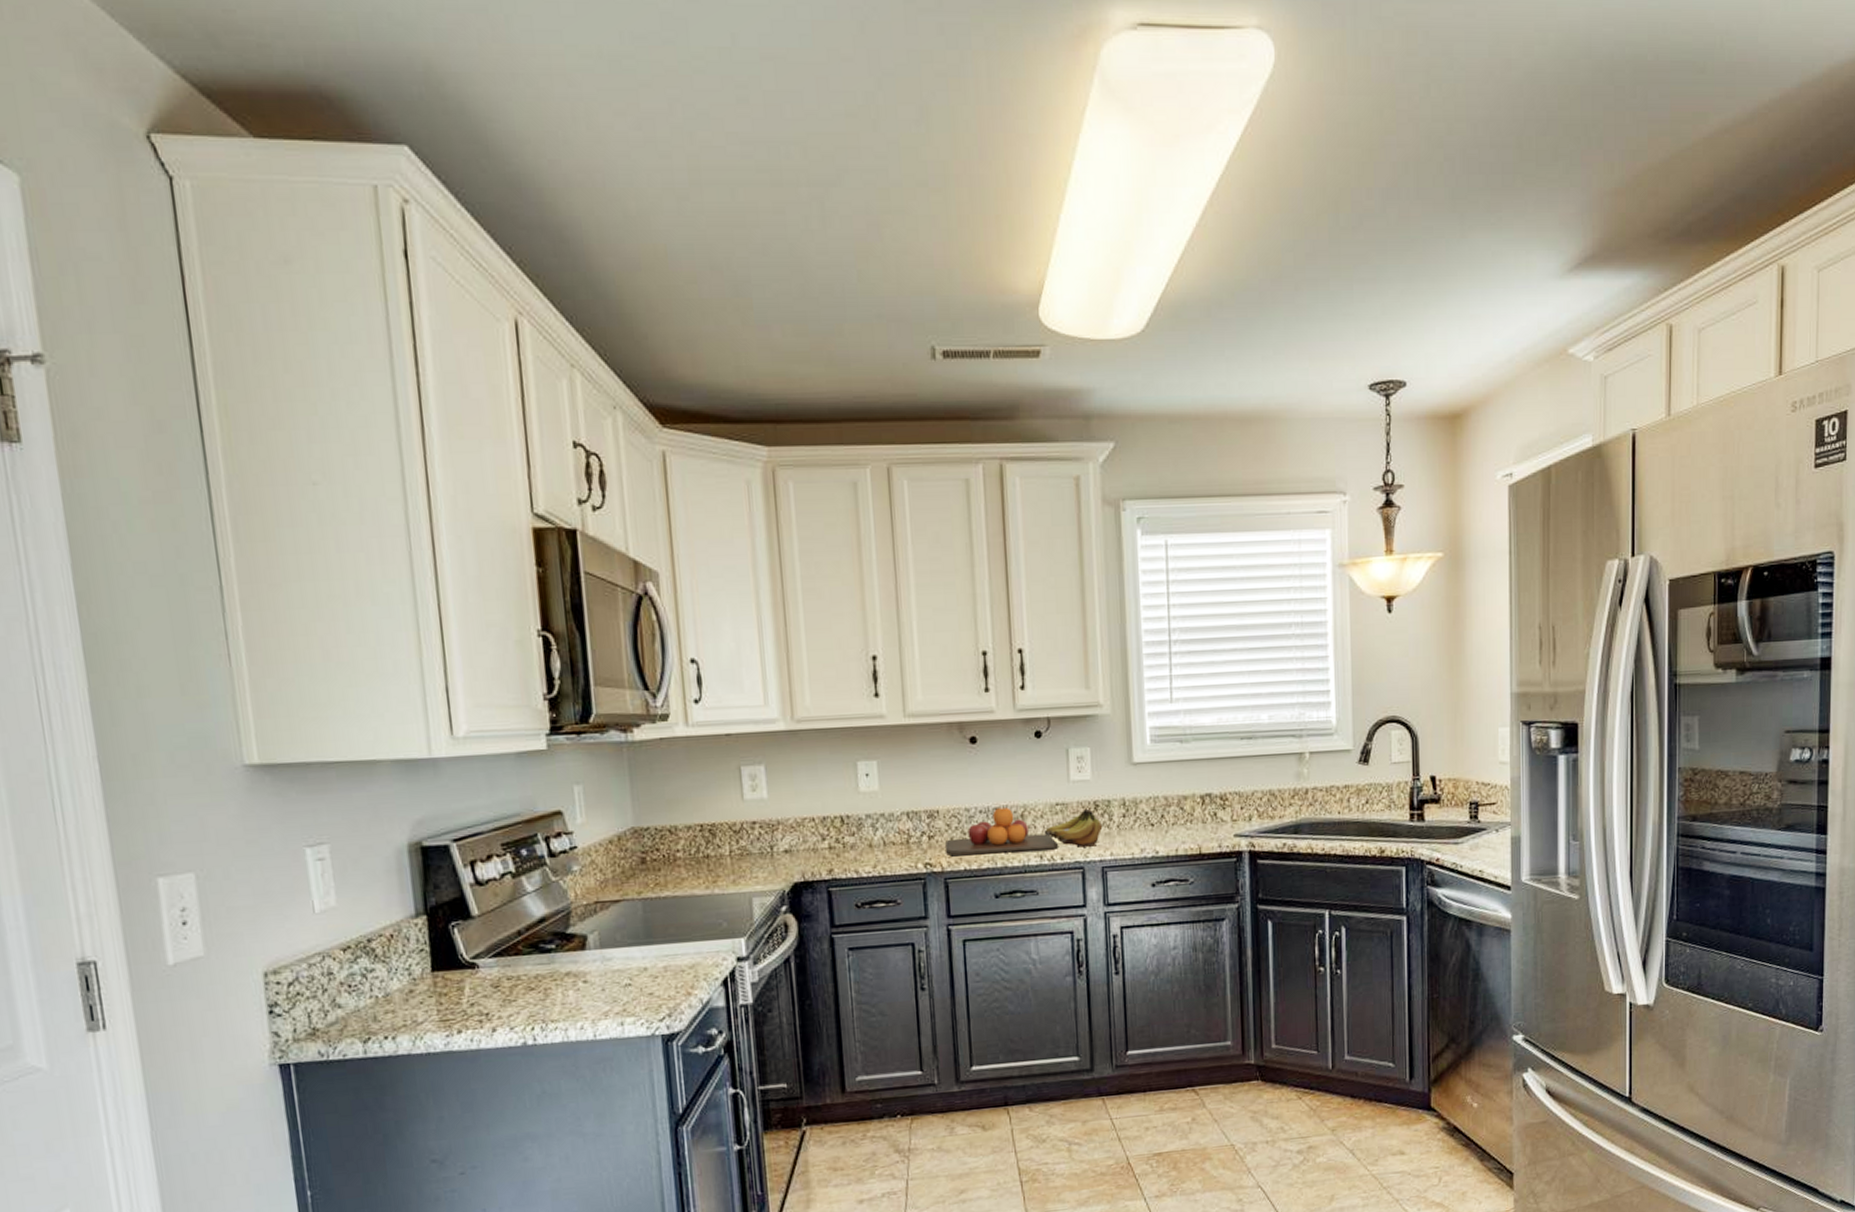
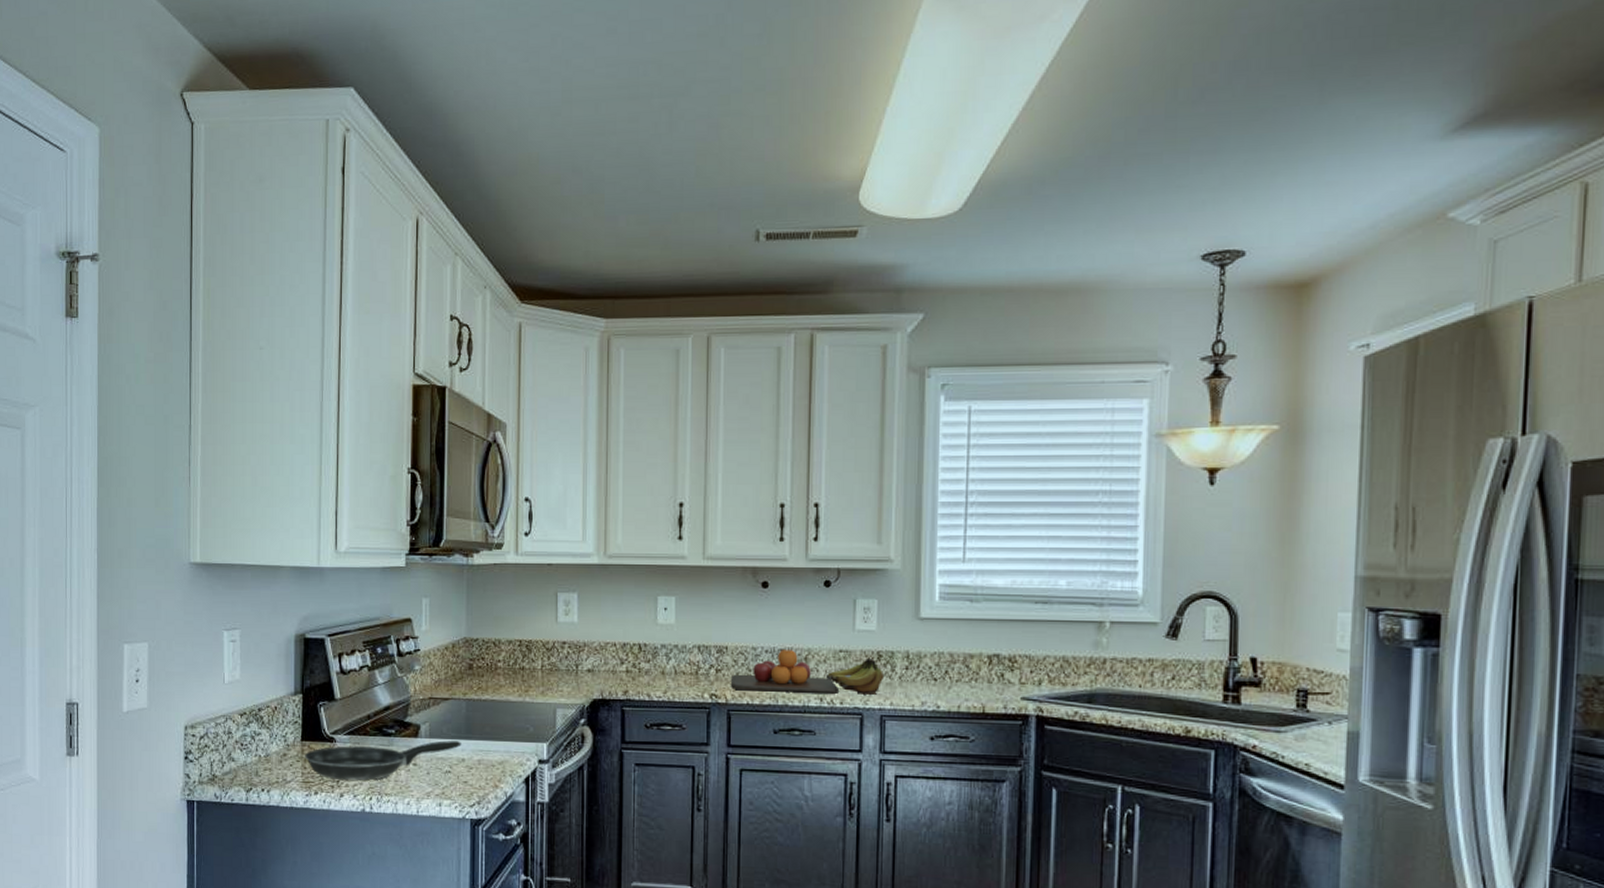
frying pan: none [439,948,642,1014] -> present [305,740,462,782]

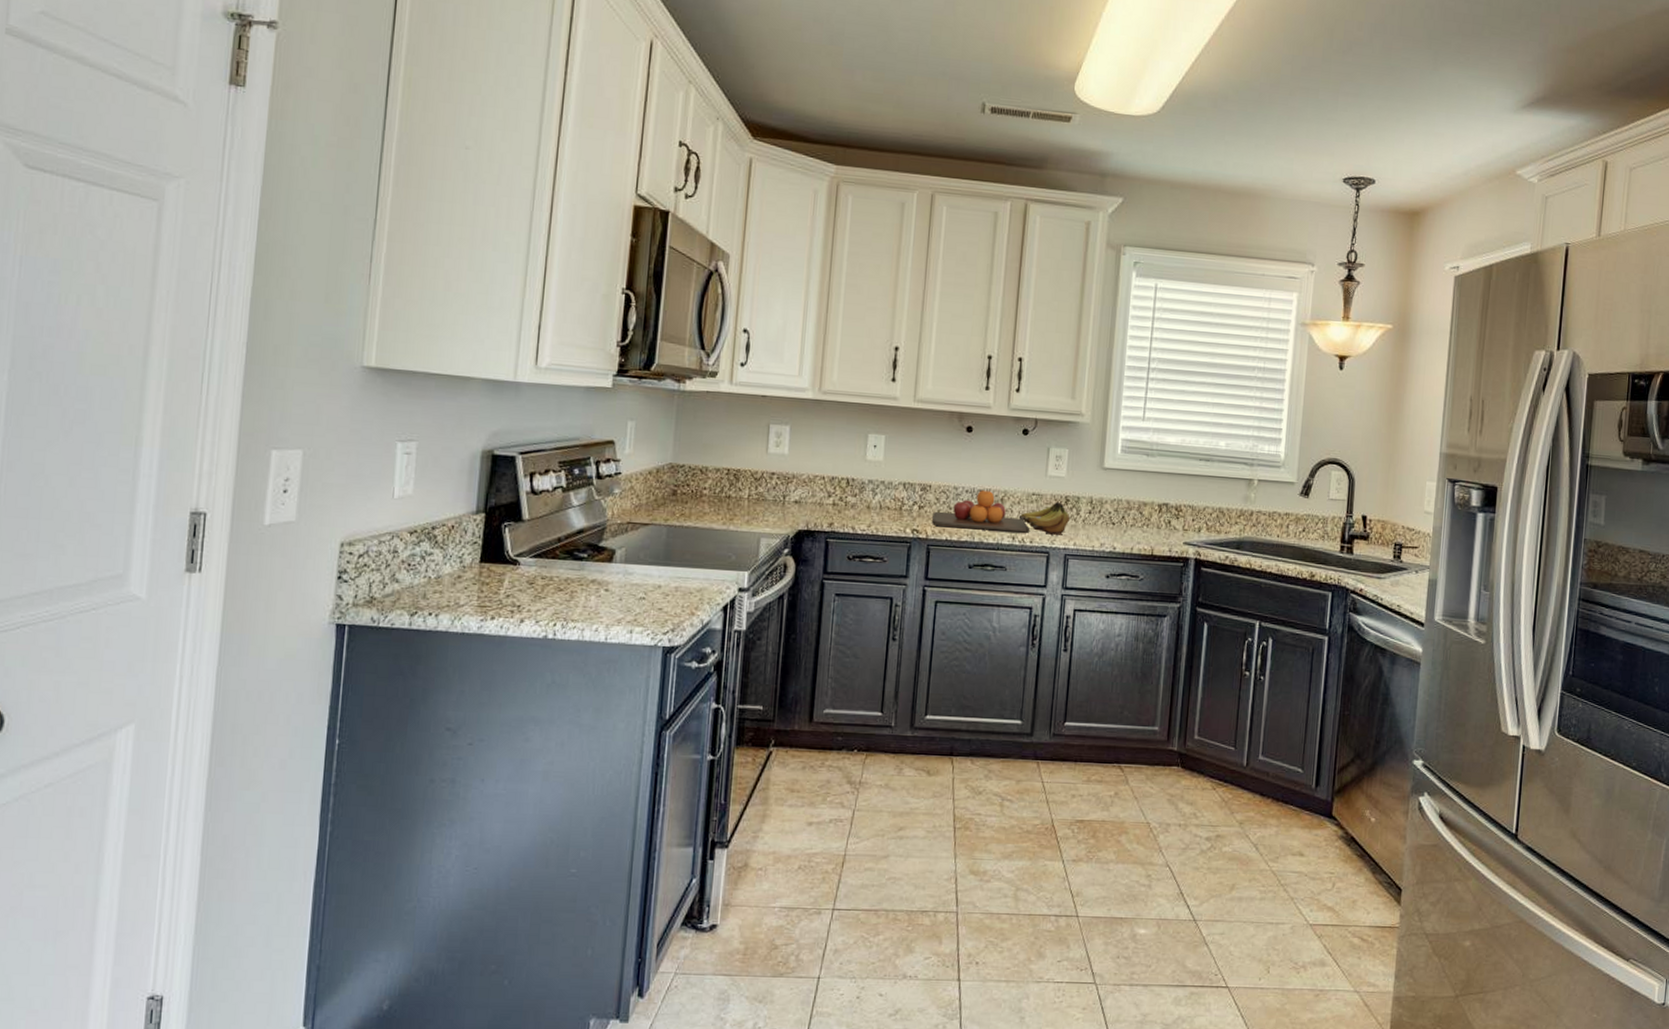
frying pan: present [305,740,462,782] -> none [483,566,659,607]

